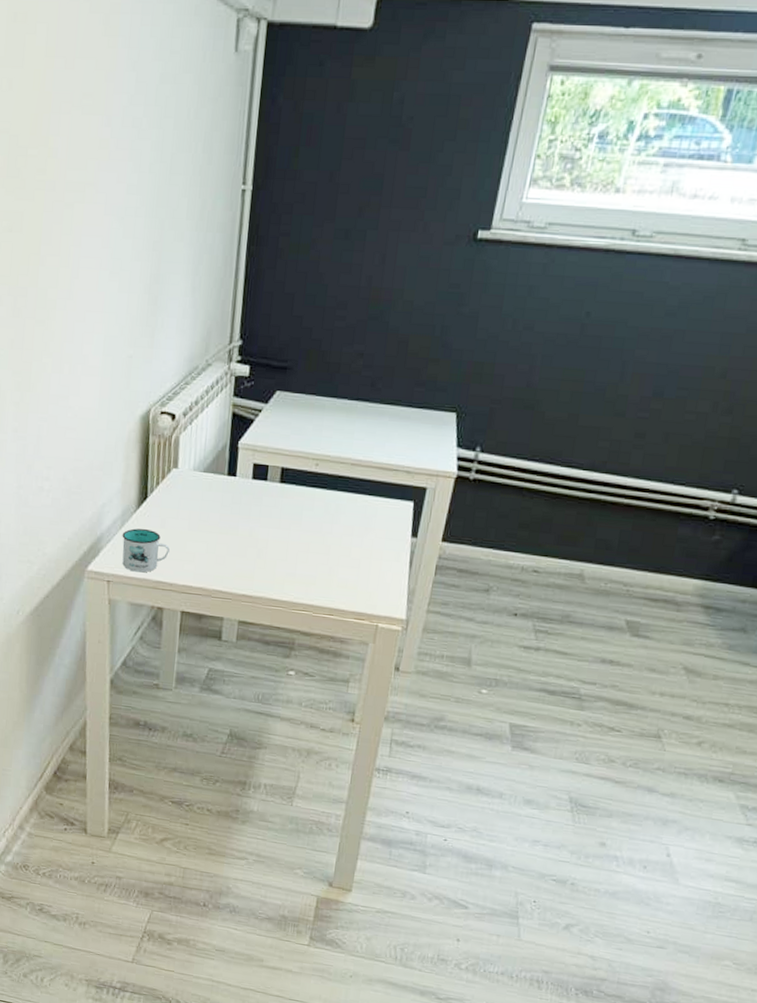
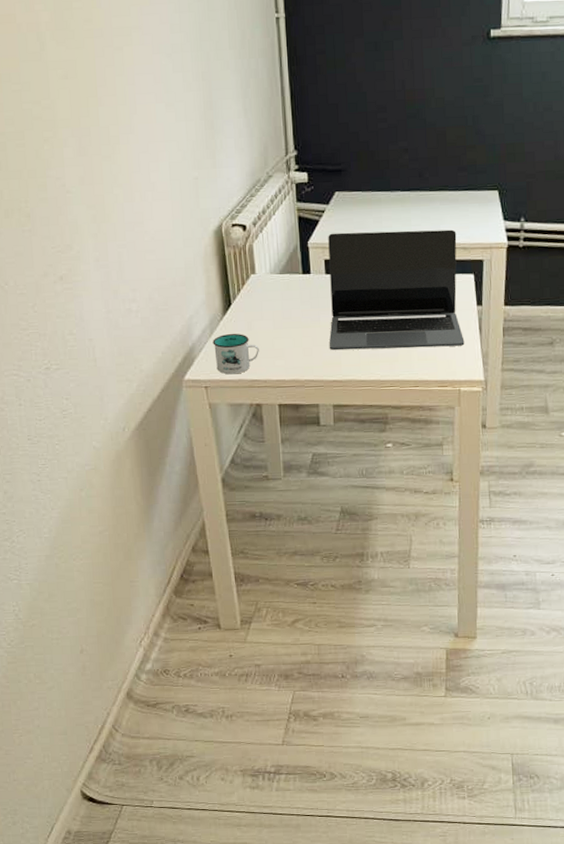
laptop: none [243,435,402,579] -> present [328,229,465,351]

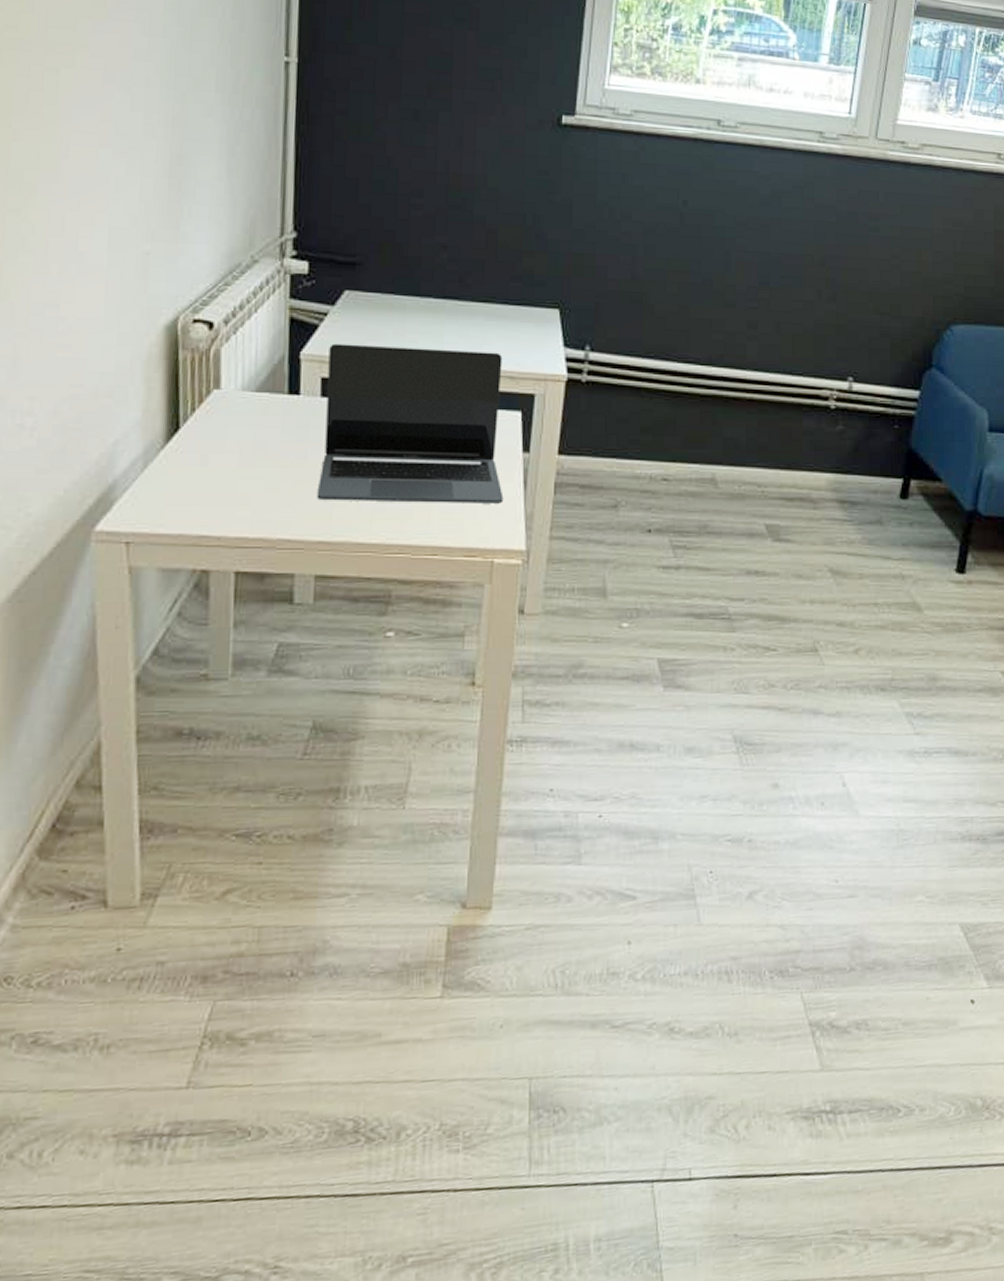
mug: present [212,334,259,375] -> none [145,470,214,527]

